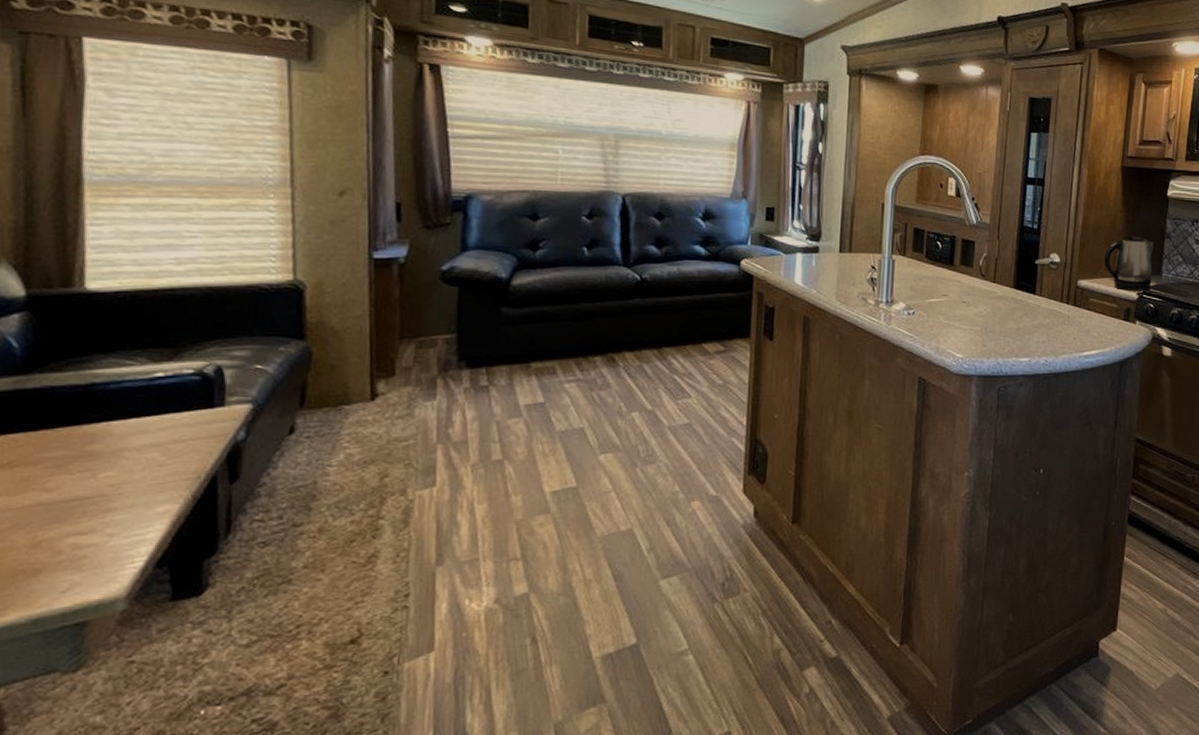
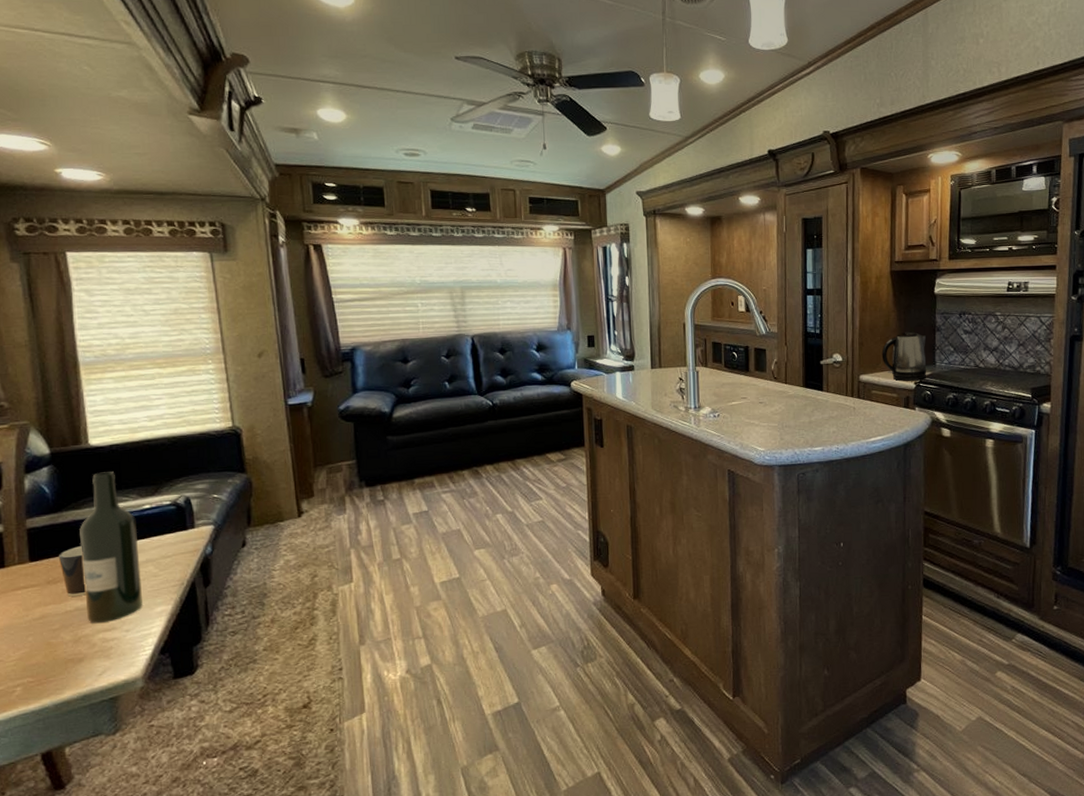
mug: none [20,419,58,487] -> present [58,545,86,597]
wine bottle: none [53,326,143,523] -> present [79,471,142,623]

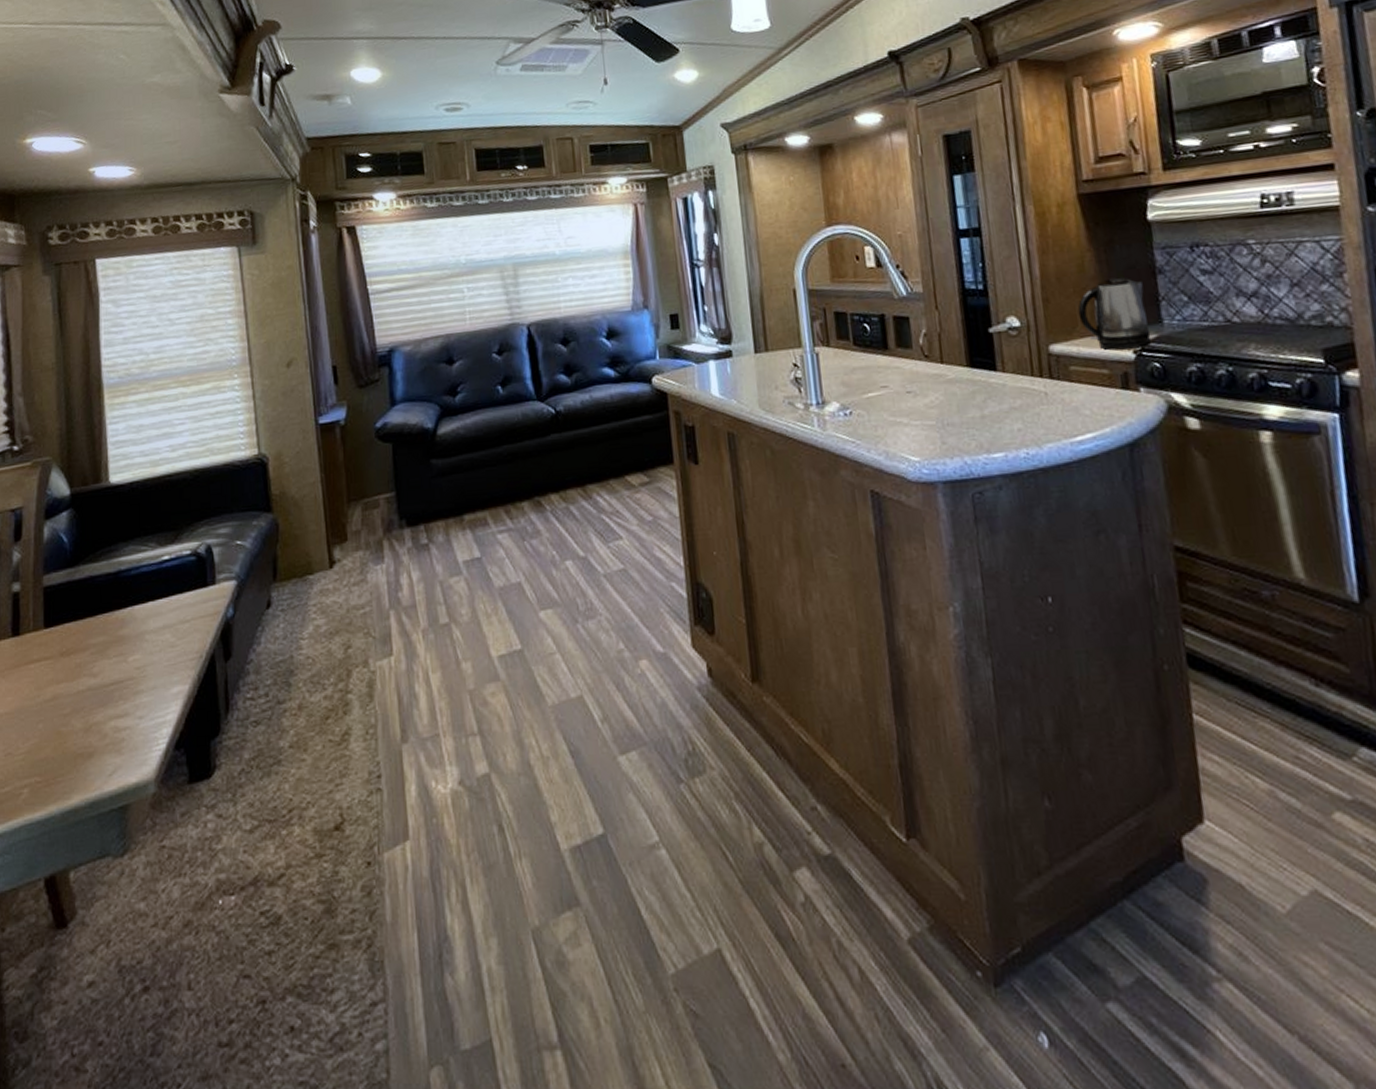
mug: present [58,545,86,597] -> none [73,607,99,672]
wine bottle: present [79,471,142,623] -> none [95,515,158,707]

